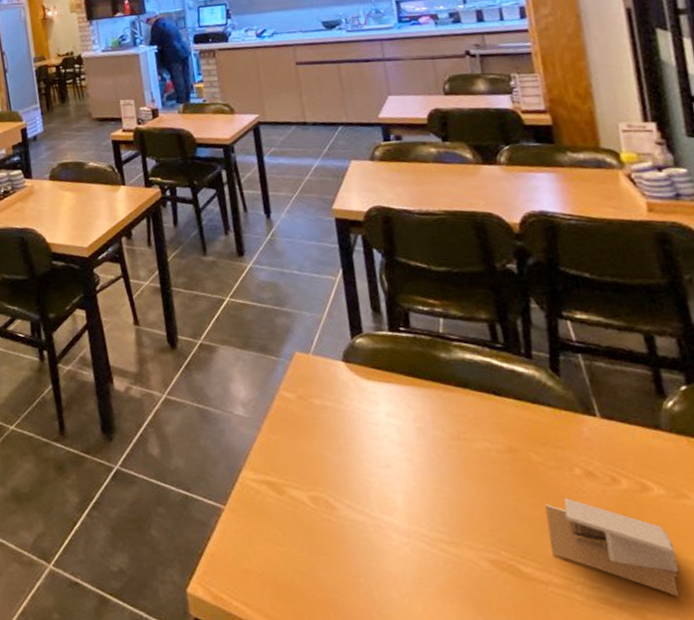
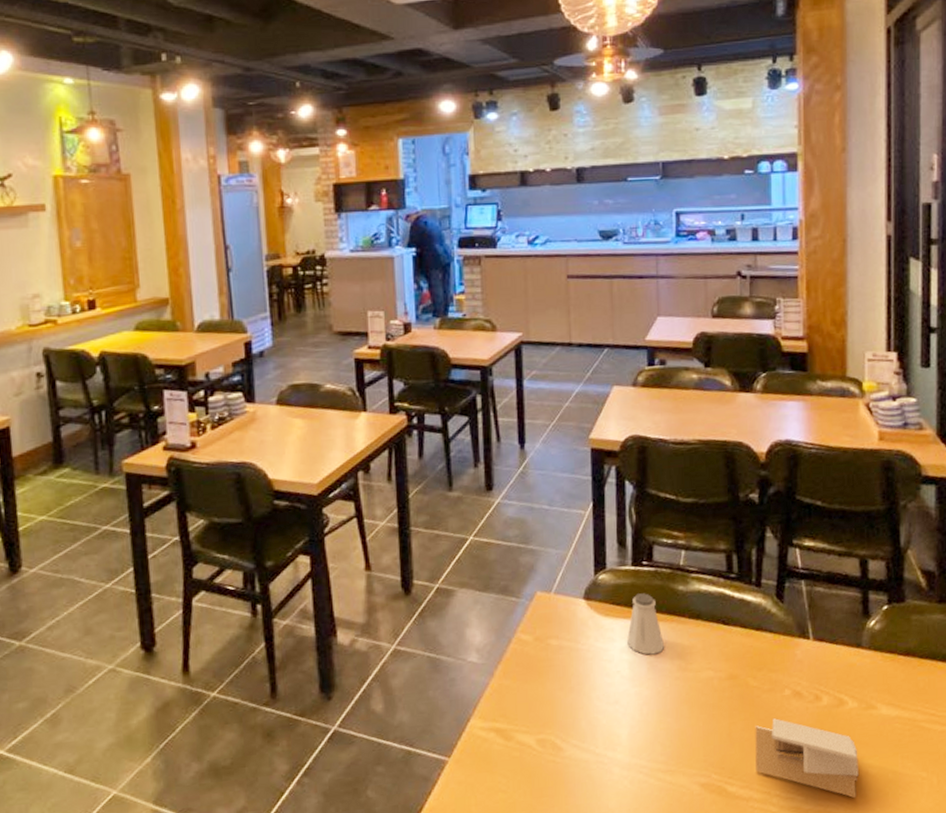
saltshaker: none [391,359,434,421] -> present [627,593,665,655]

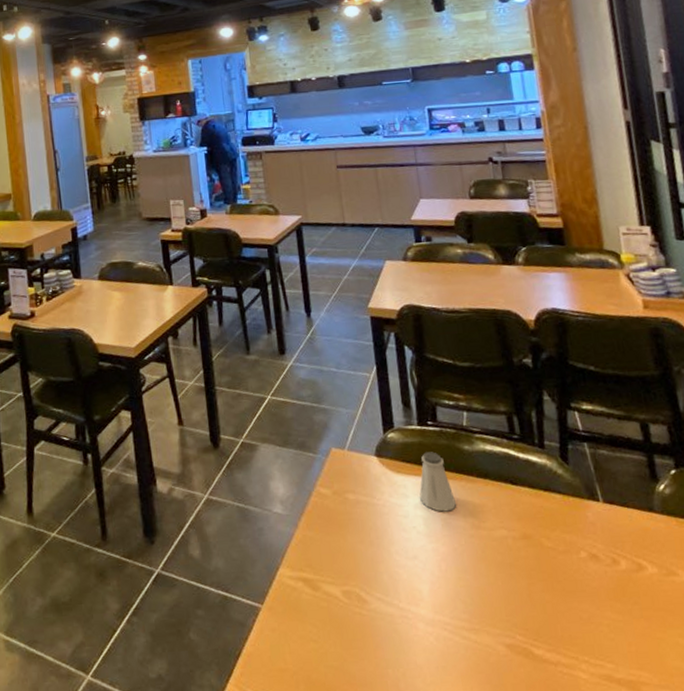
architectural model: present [755,718,859,799] -> none [554,581,670,670]

